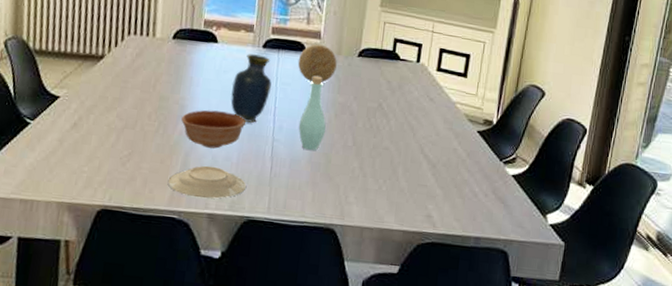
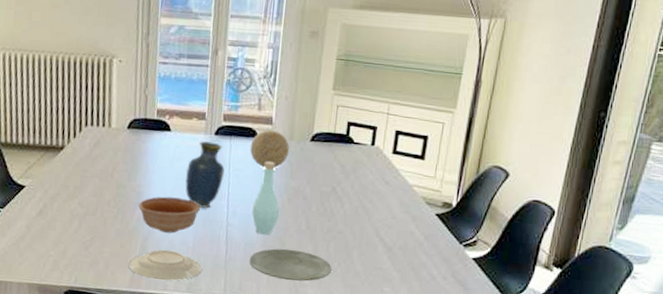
plate: none [294,165,377,199] -> present [249,248,332,281]

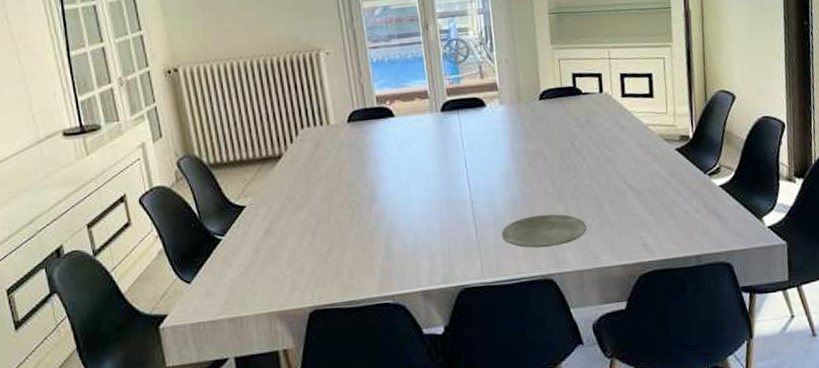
plate: present [128,249,202,281] -> none [374,242,455,278]
bowl: present [139,196,200,233] -> none [374,184,440,225]
vase: present [185,141,225,208] -> none [418,120,459,191]
decorative ball: present [249,129,289,168] -> none [479,95,520,136]
bottle: present [252,161,279,235] -> none [494,128,523,206]

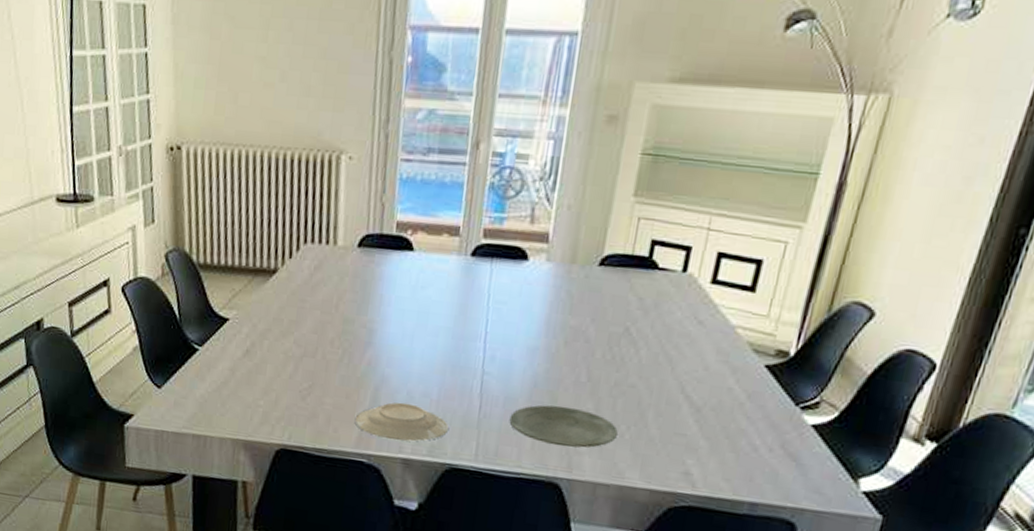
plate: none [374,242,455,278] -> present [354,402,449,442]

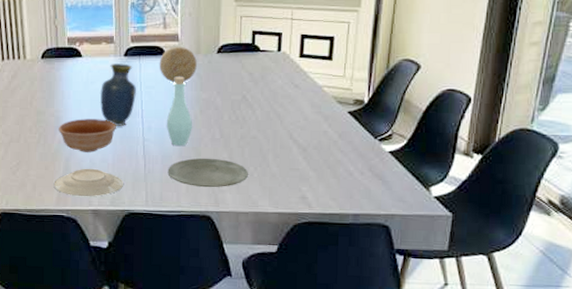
bowl: none [370,335,448,382] -> present [59,119,116,152]
vase: none [429,264,482,351] -> present [99,63,136,126]
bottle: none [515,291,552,387] -> present [166,76,192,147]
decorative ball: none [516,249,570,300] -> present [159,46,197,83]

